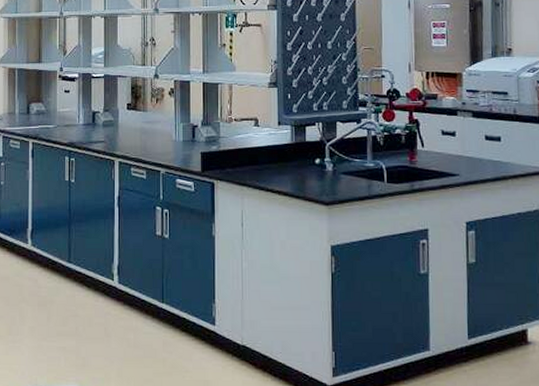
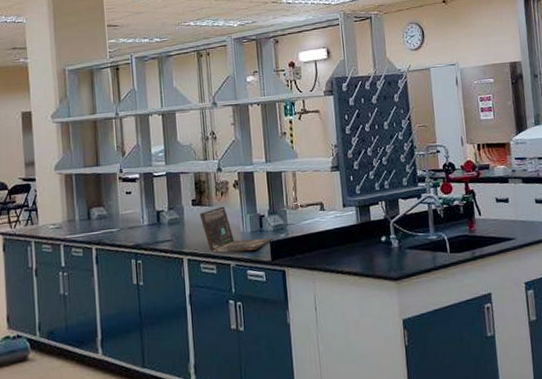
laptop: none [134,113,204,160] -> present [199,206,273,253]

